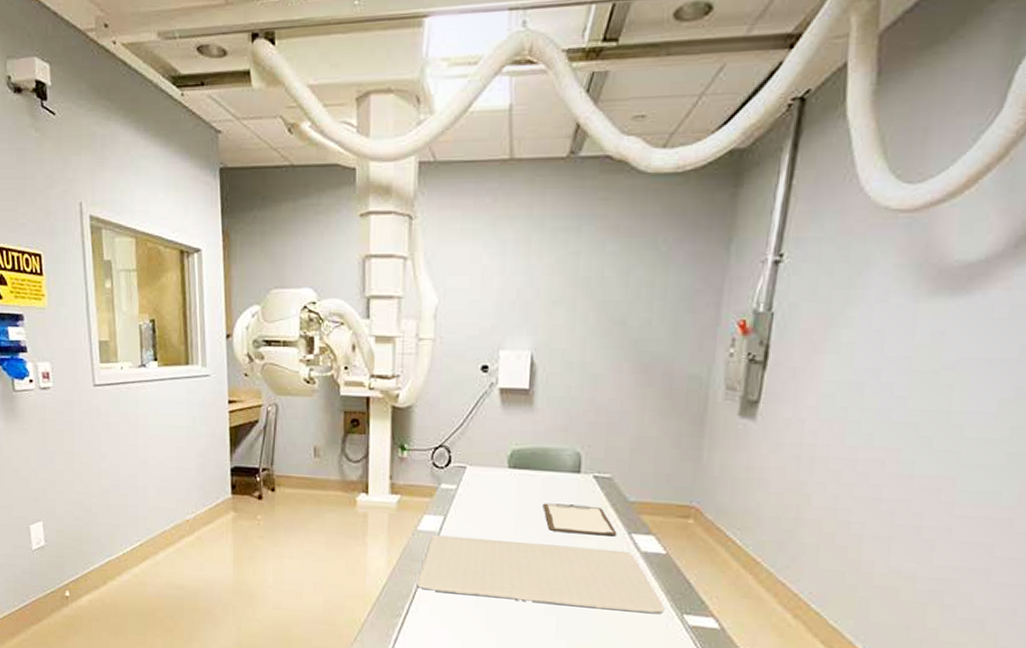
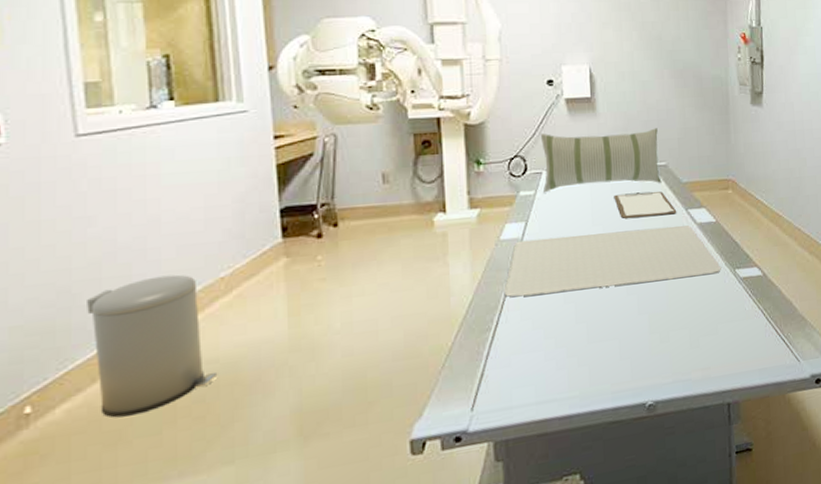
pedal bin: none [101,510,183,616] -> present [87,274,218,418]
pillow: none [466,424,606,498] -> present [541,128,662,193]

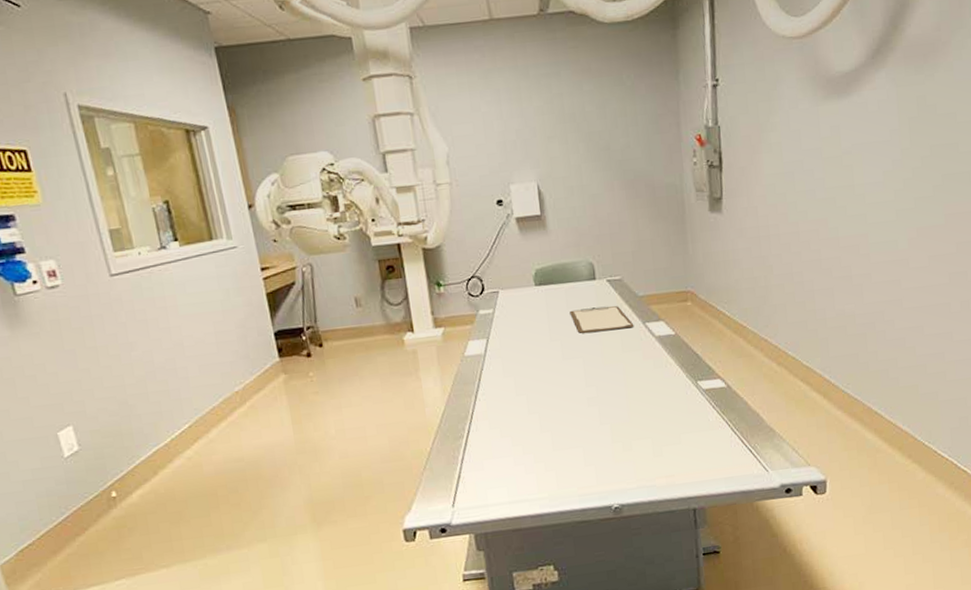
pedal bin: present [87,274,218,418] -> none [140,389,245,502]
bath mat: present [504,225,722,297] -> none [472,338,684,408]
pillow: present [541,128,662,193] -> none [495,242,617,311]

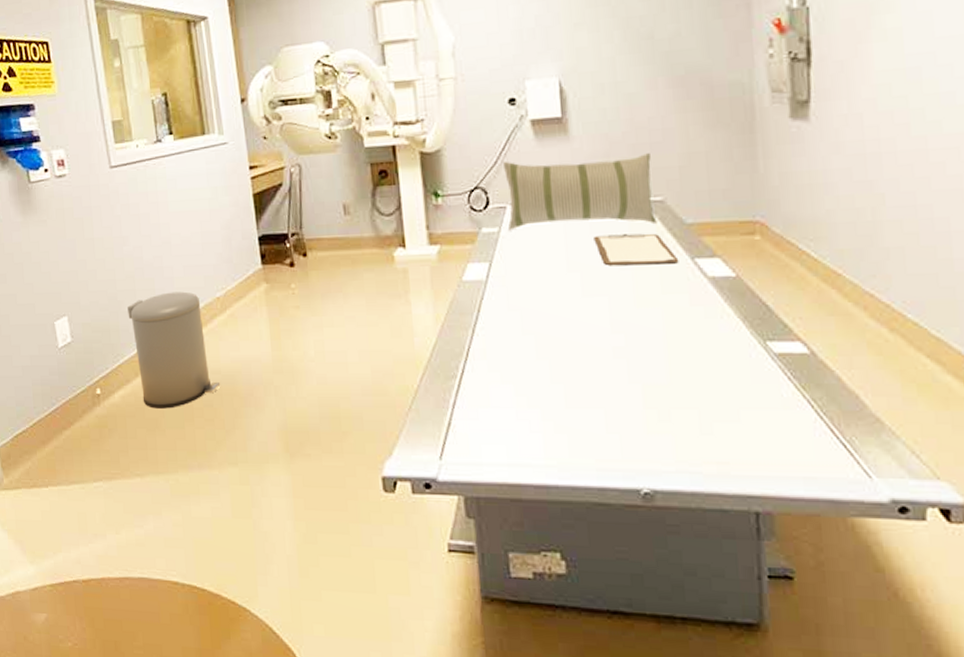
pedal bin: none [140,389,245,502] -> present [127,291,221,409]
pillow: none [495,242,617,311] -> present [503,153,657,231]

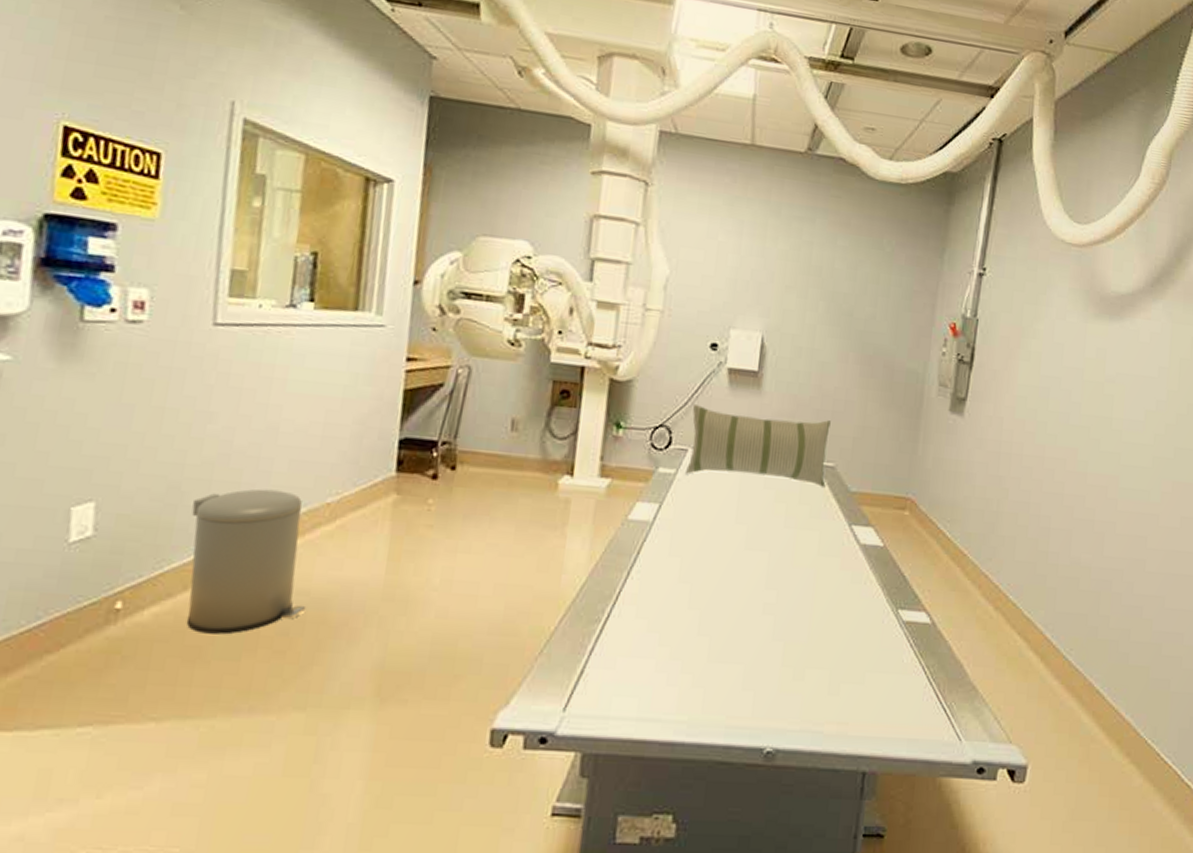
clipboard: present [594,233,679,265] -> none [765,491,838,528]

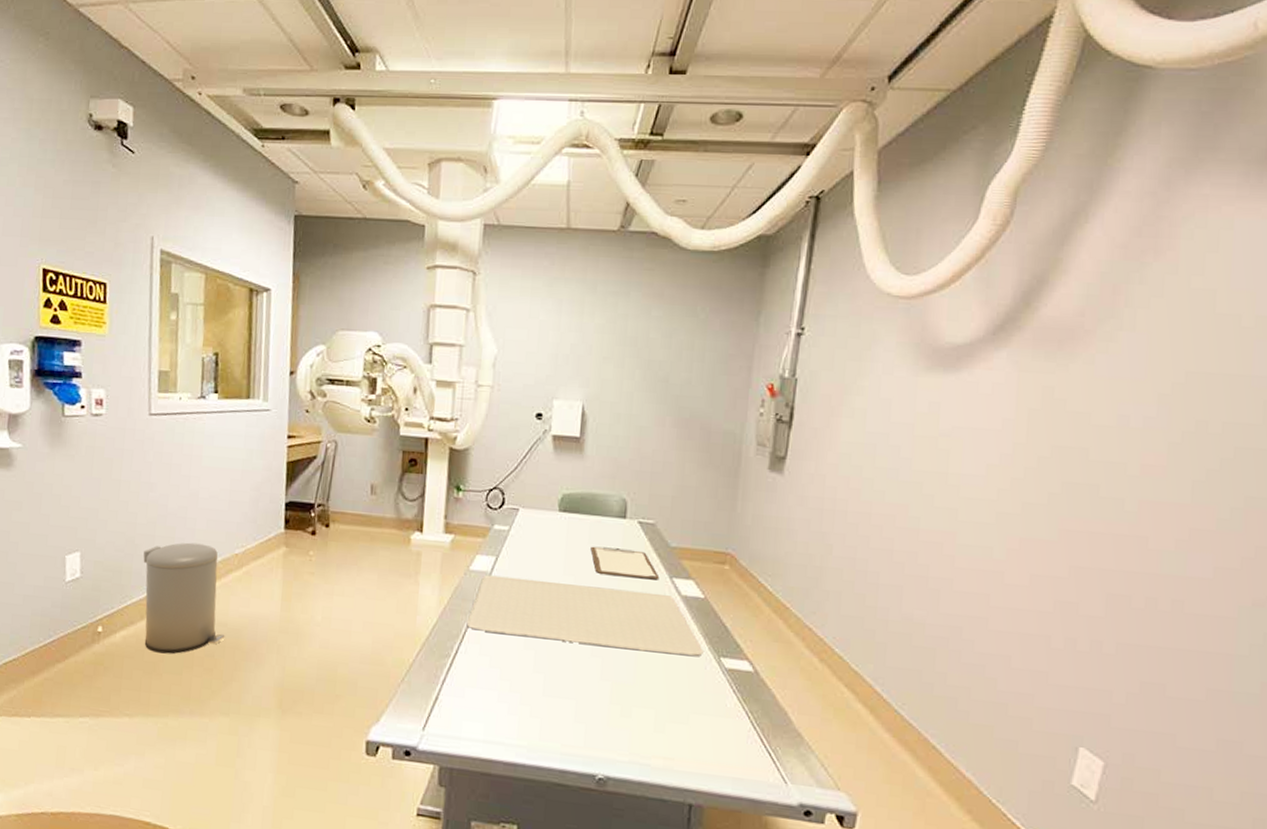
bath mat: none [621,525,883,609] -> present [466,575,705,656]
pillow: present [686,403,831,487] -> none [518,468,650,543]
clipboard: none [765,491,838,528] -> present [590,546,660,580]

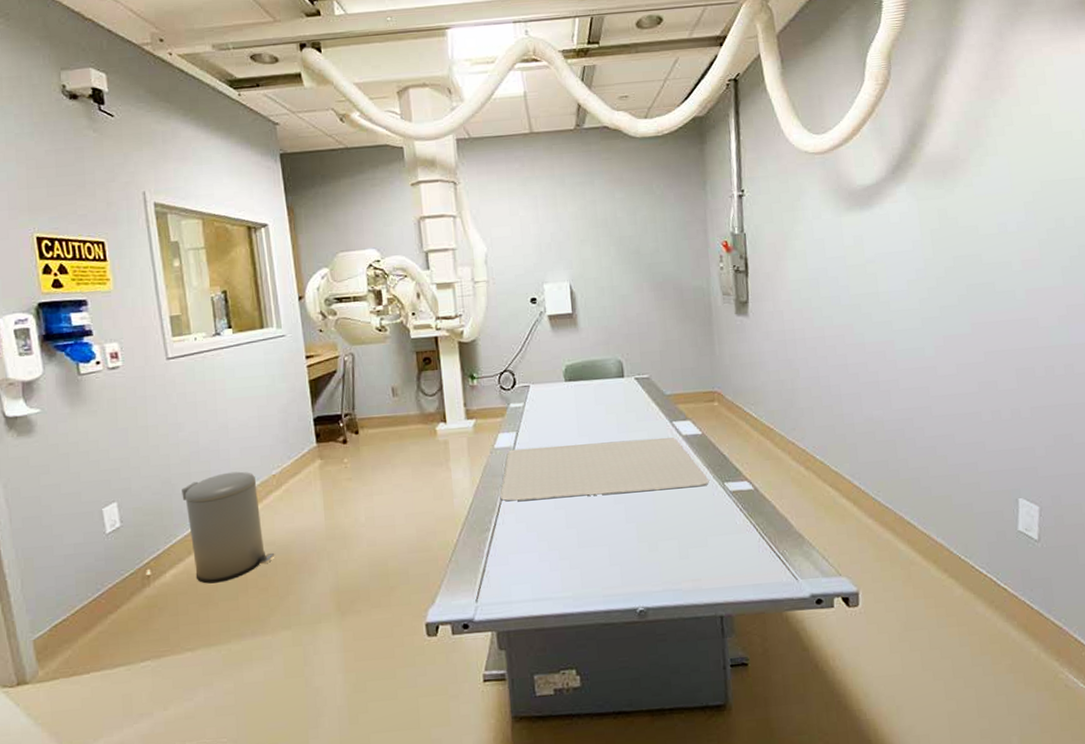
clipboard: present [590,546,660,580] -> none [598,403,661,430]

